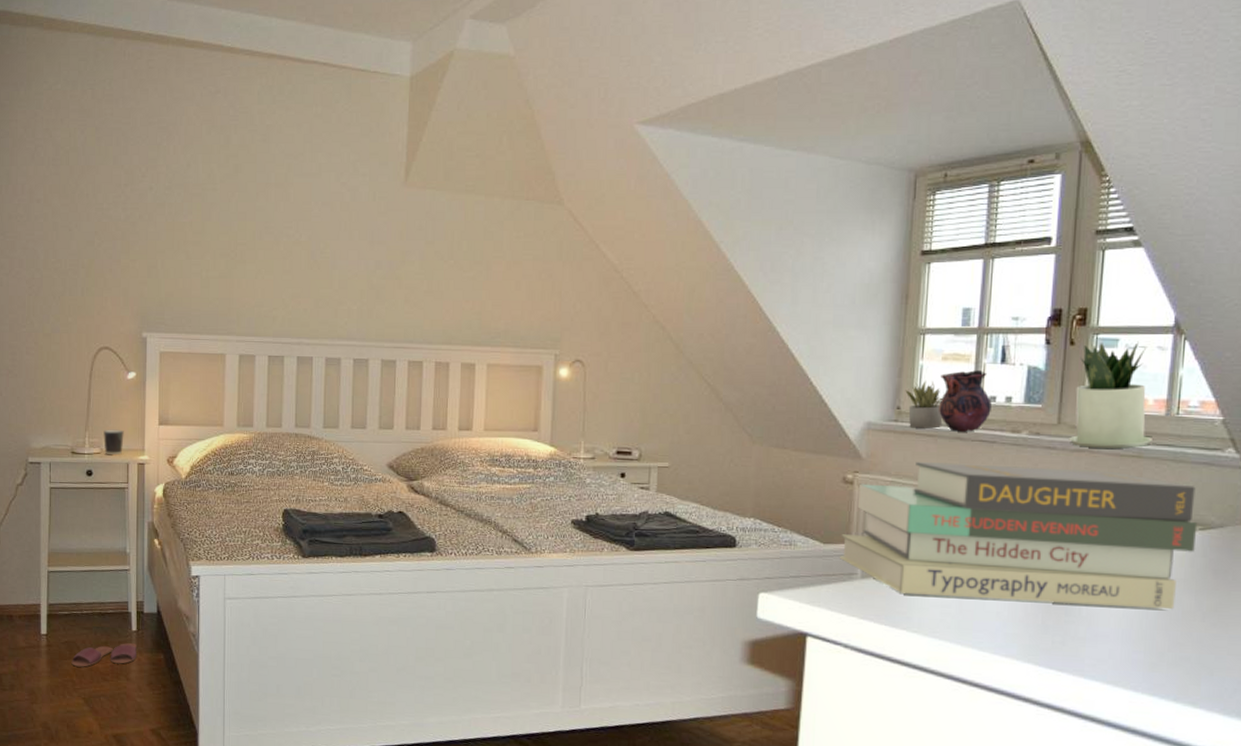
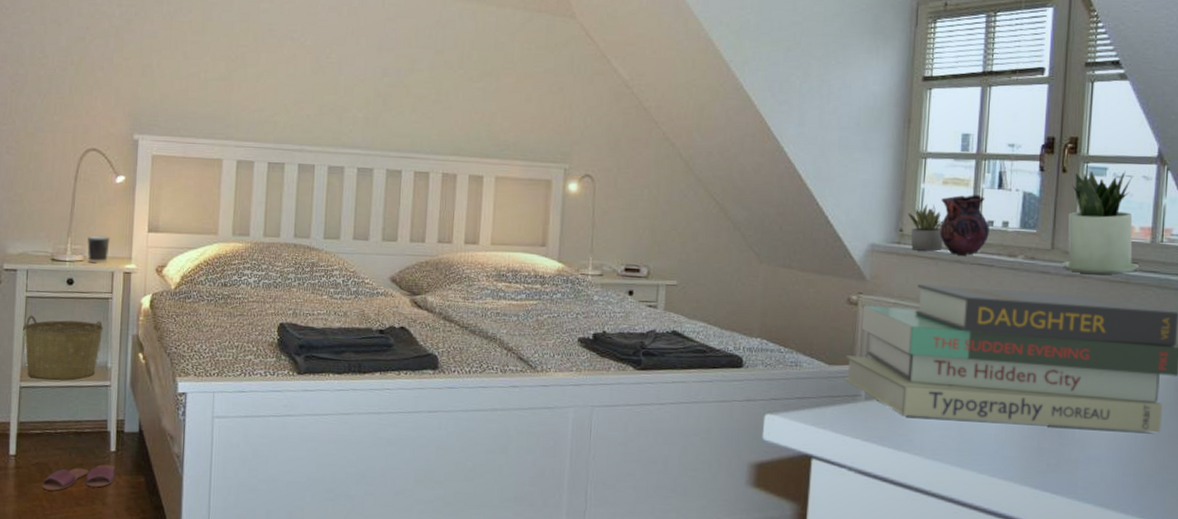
basket: none [50,505,121,566] -> present [24,315,104,381]

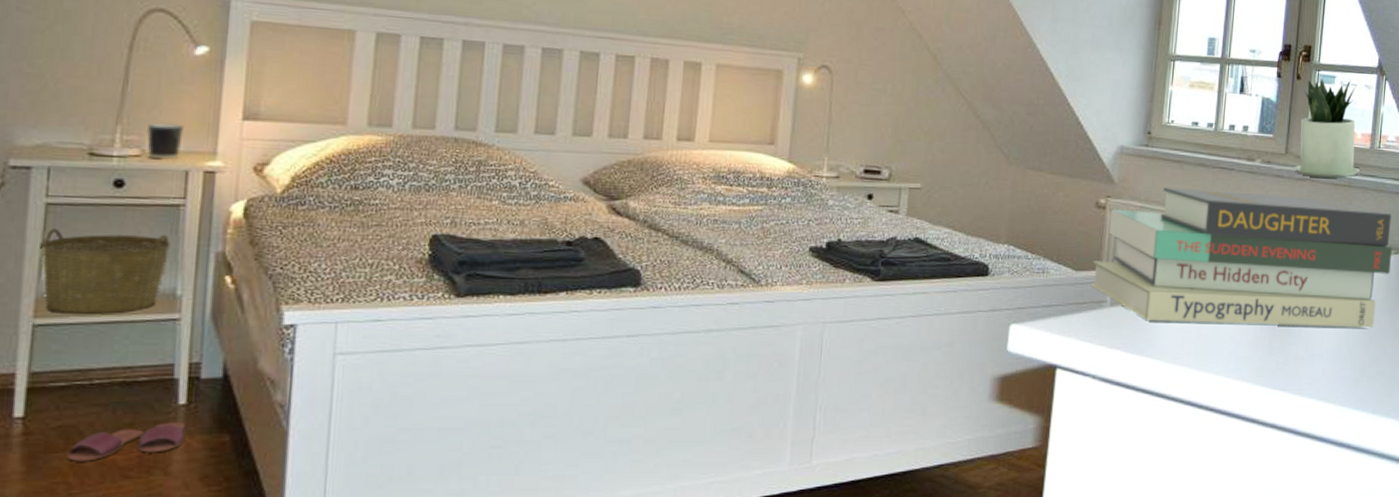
succulent plant: present [907,203,943,251] -> none [1156,106,1189,155]
vase: present [940,195,990,256] -> none [1185,99,1231,159]

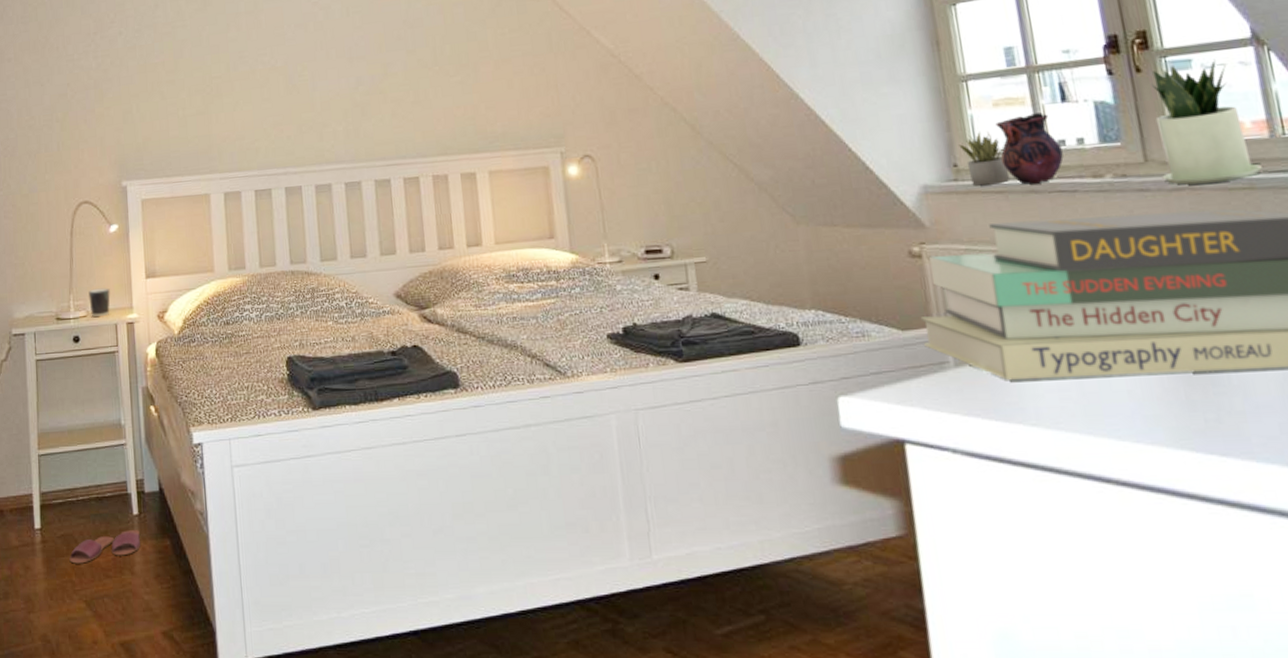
basket: present [41,228,171,315] -> none [37,377,113,446]
succulent plant: none [1156,106,1189,155] -> present [958,131,1011,186]
vase: none [1185,99,1231,159] -> present [995,113,1064,185]

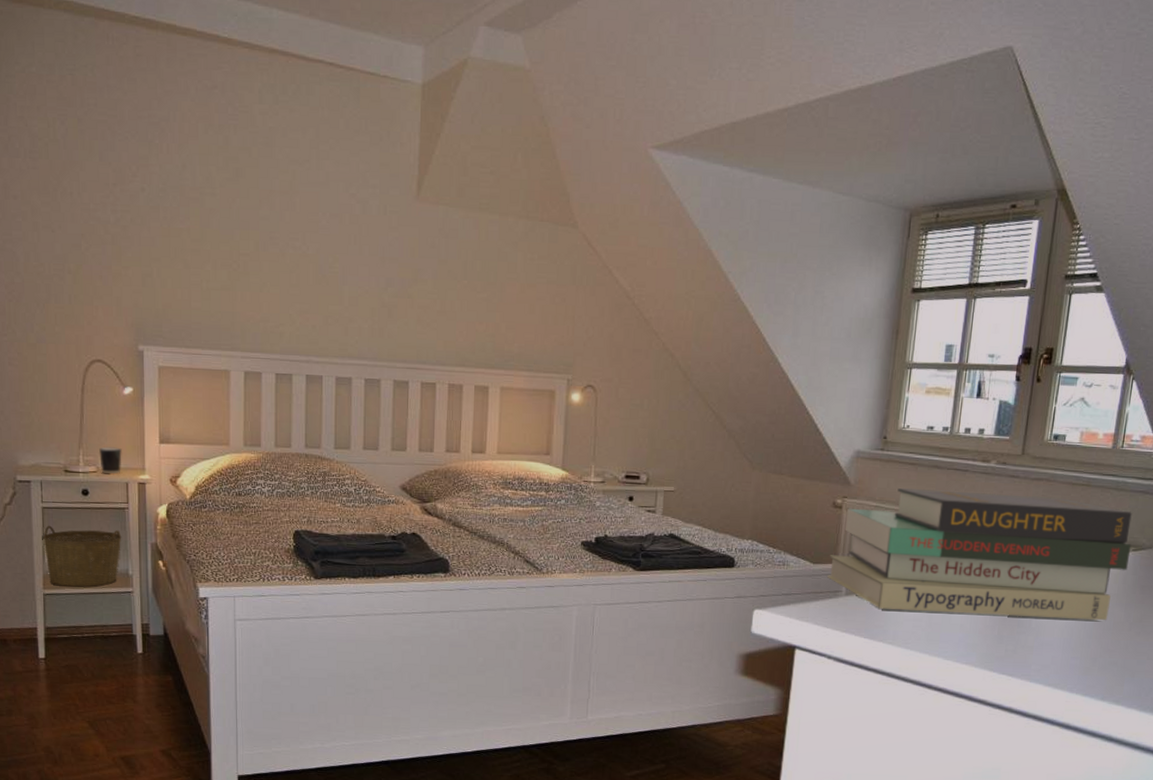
basket: none [37,377,113,446] -> present [43,525,122,588]
slippers: present [69,530,140,564] -> none [73,666,143,691]
succulent plant: present [958,131,1011,186] -> none [891,412,924,457]
vase: present [995,113,1064,185] -> none [920,403,967,461]
planter: present [1150,60,1262,185] -> none [1030,381,1100,478]

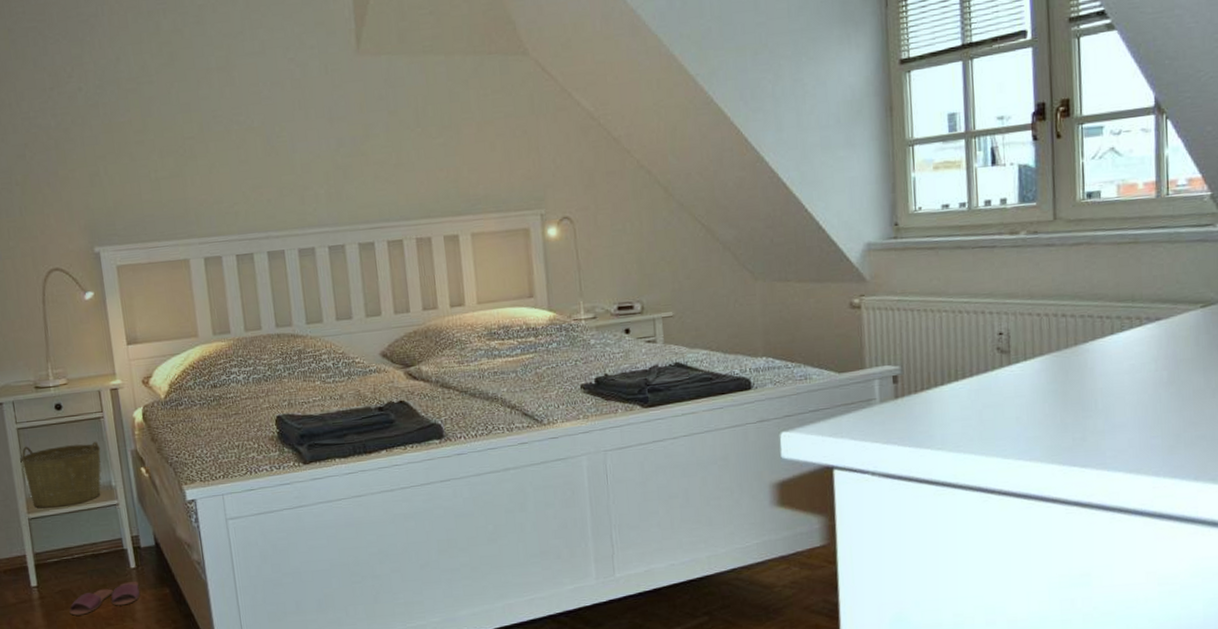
slippers: none [73,666,143,691] -> present [69,581,140,616]
mug: present [99,446,122,474] -> none [67,355,92,385]
books: present [826,488,1132,621] -> none [855,260,1199,412]

